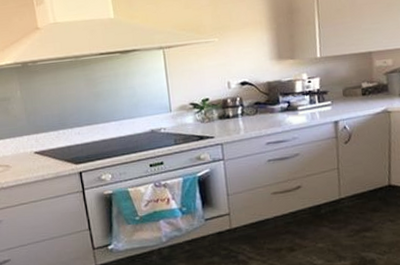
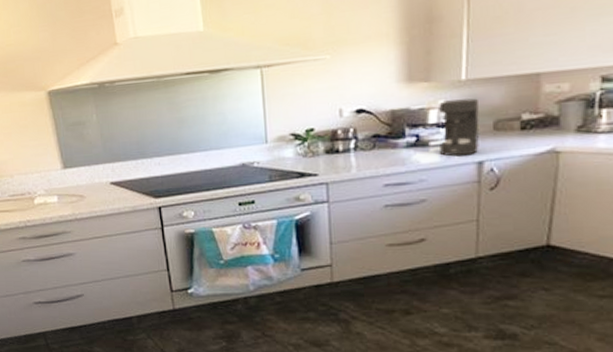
coffee maker: none [302,71,334,118] -> present [439,98,479,157]

